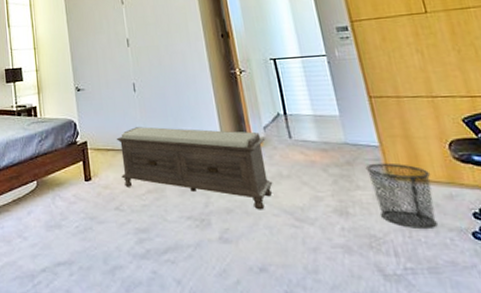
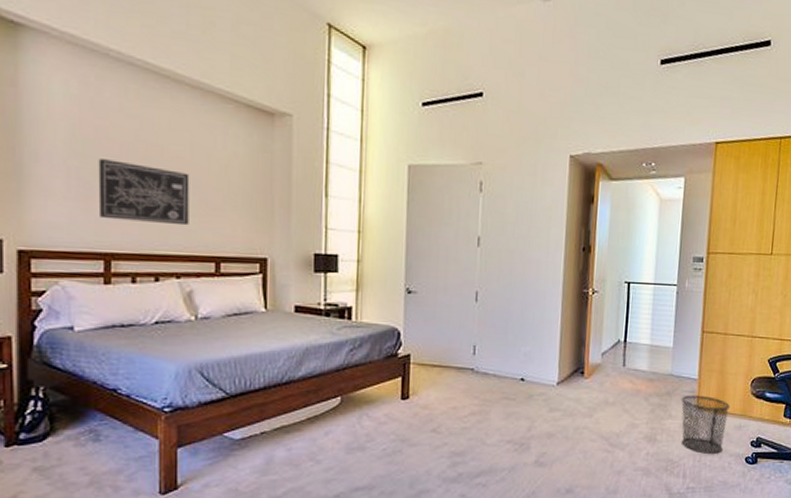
bench: present [116,127,273,210] -> none [444,342,600,435]

